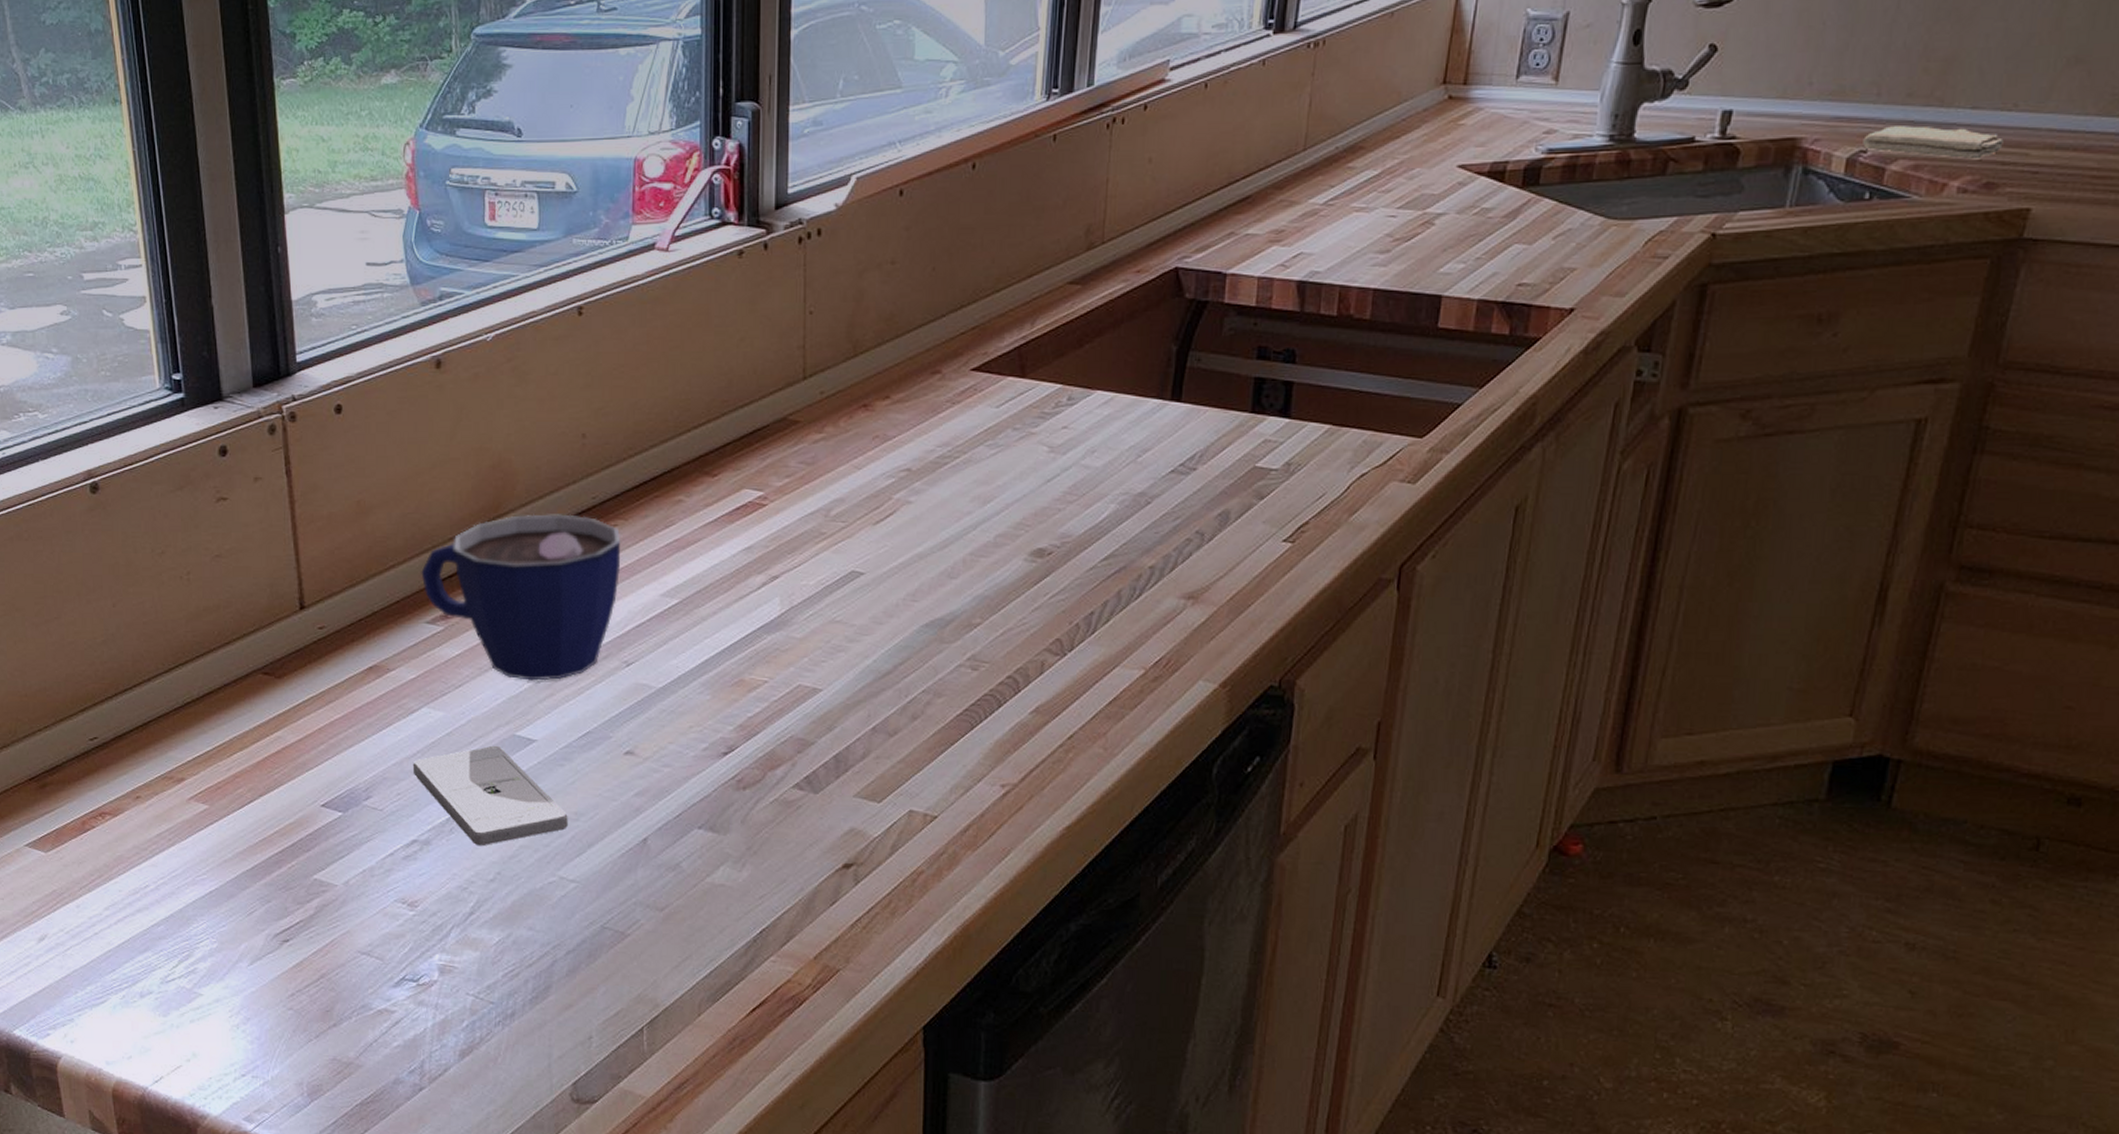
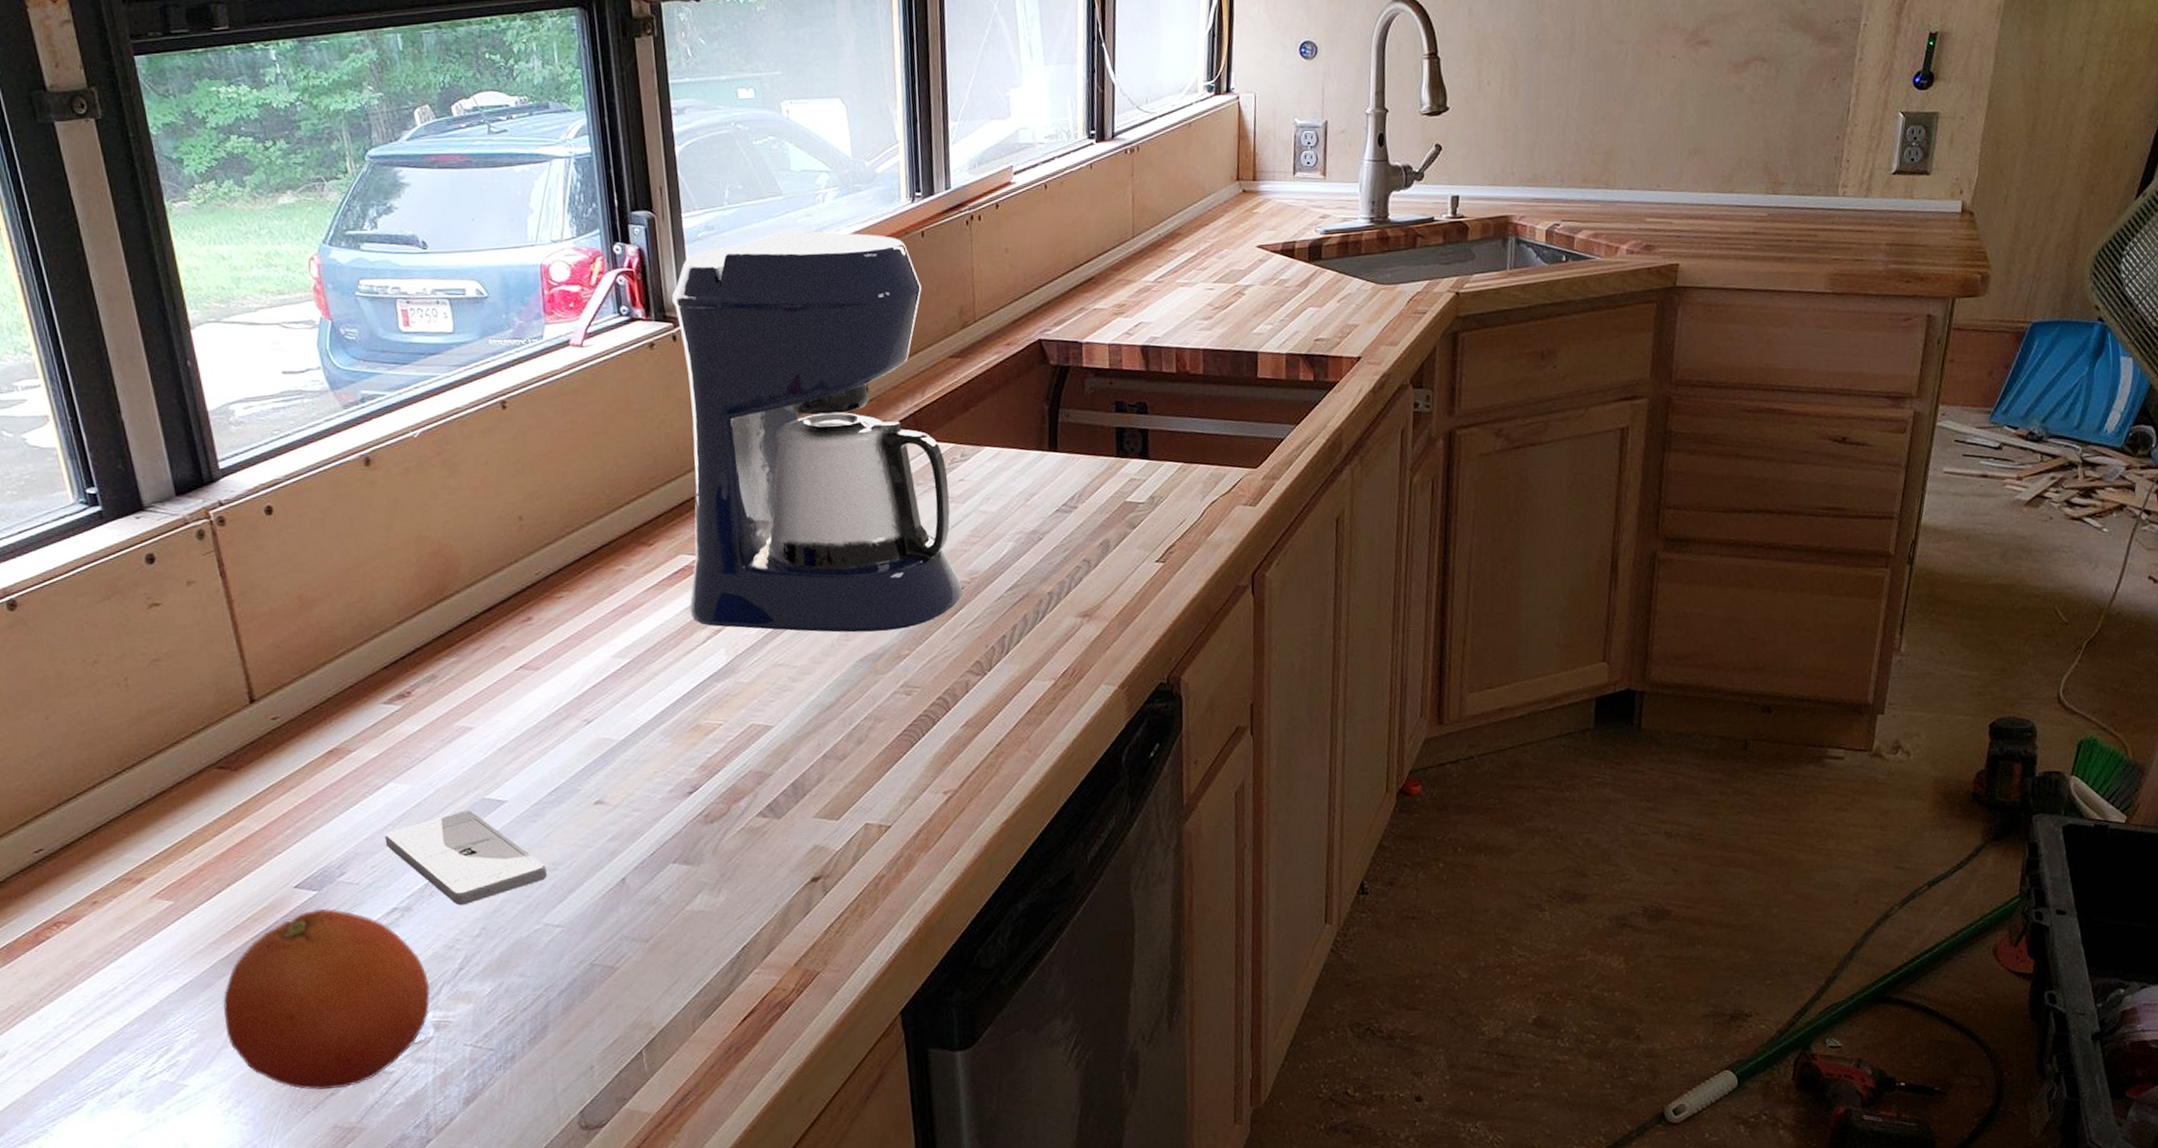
fruit: none [242,831,440,1021] -> present [222,908,431,1090]
cup: present [421,514,620,681] -> none [372,590,571,747]
coffee maker: none [747,130,1051,594] -> present [671,231,963,633]
washcloth: present [1863,126,2004,160] -> none [1556,204,1654,228]

